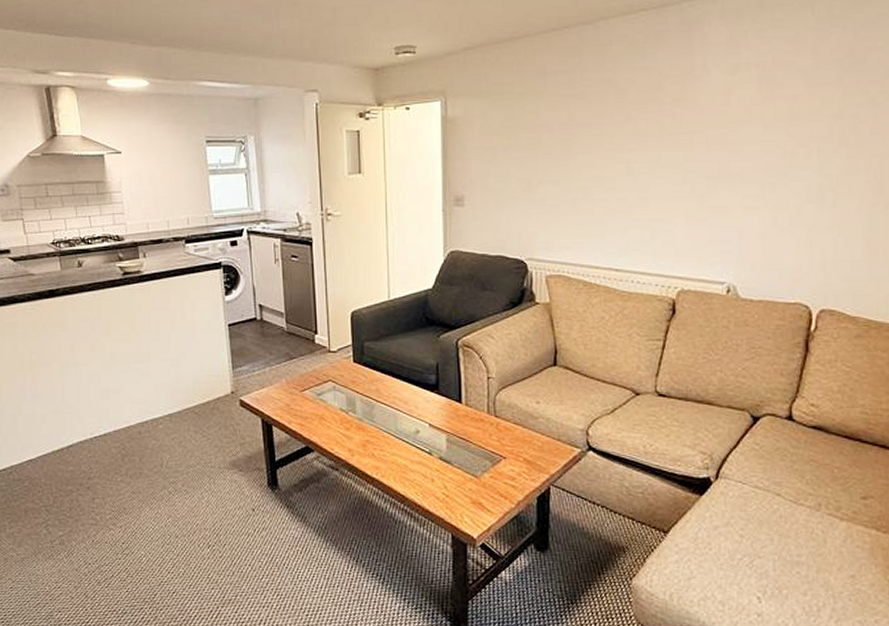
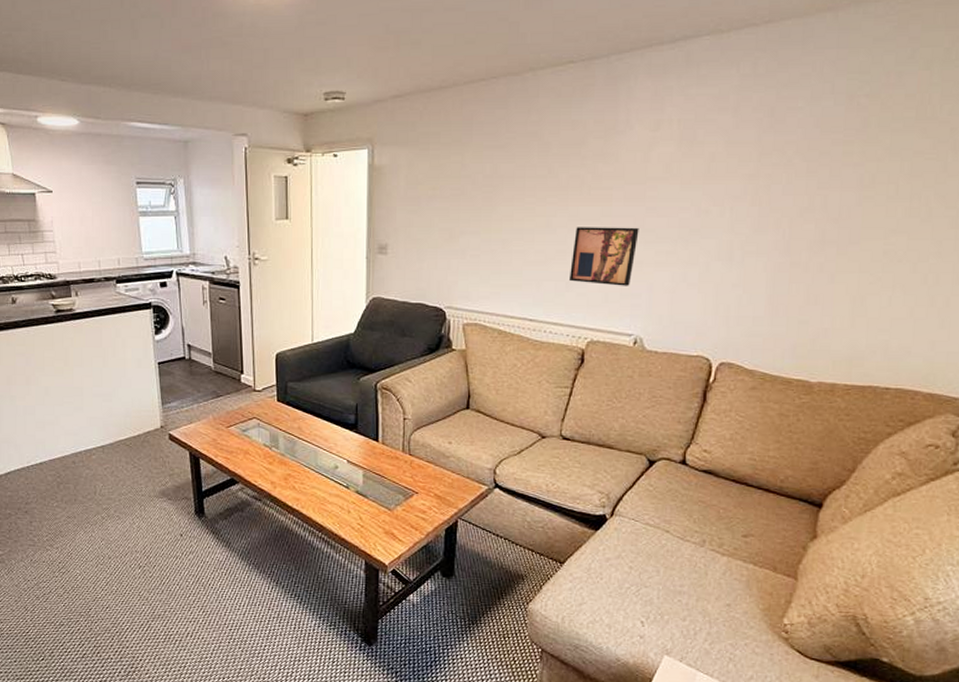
wall art: none [654,171,724,232] -> present [568,227,639,286]

